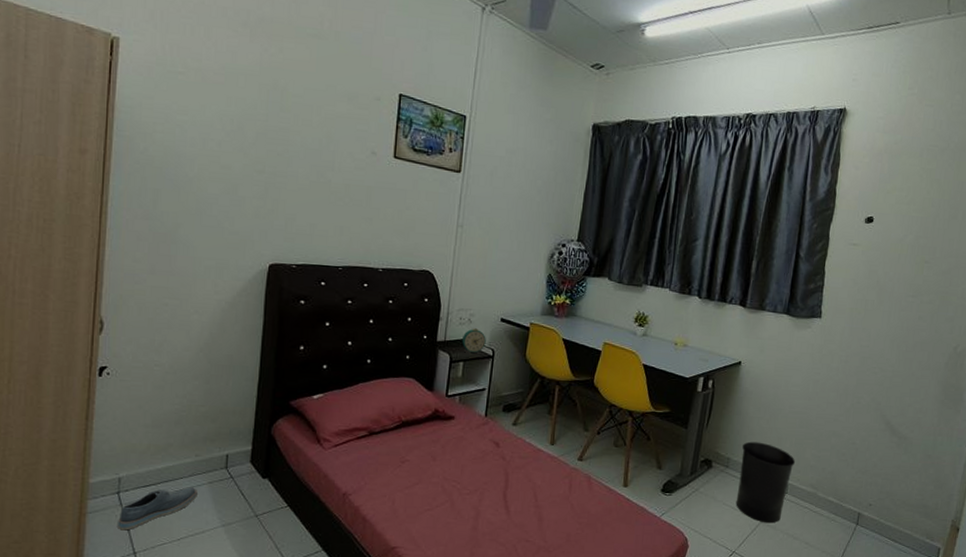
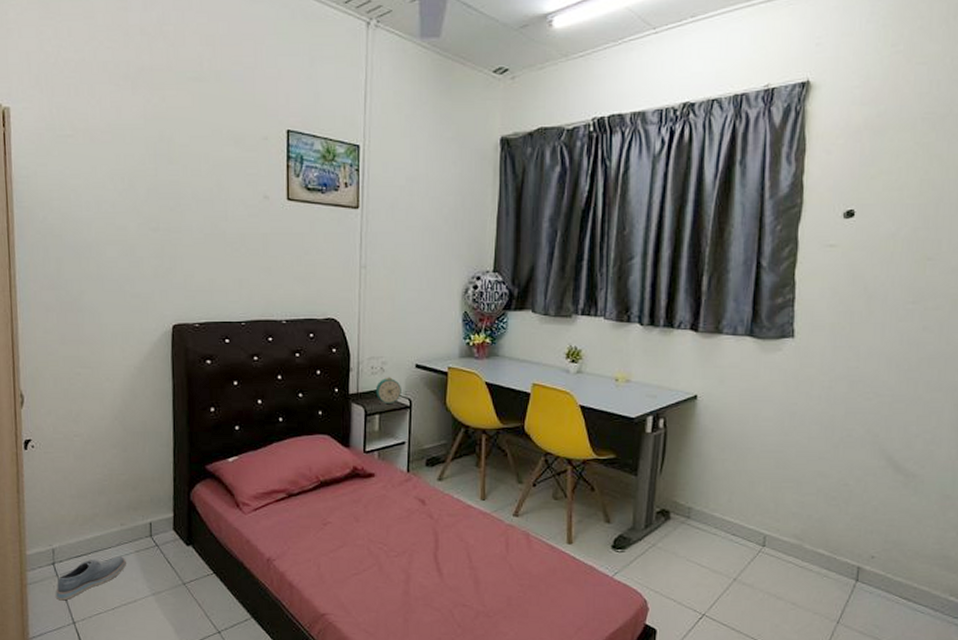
waste bin: present [736,441,796,524] -> none [702,487,773,582]

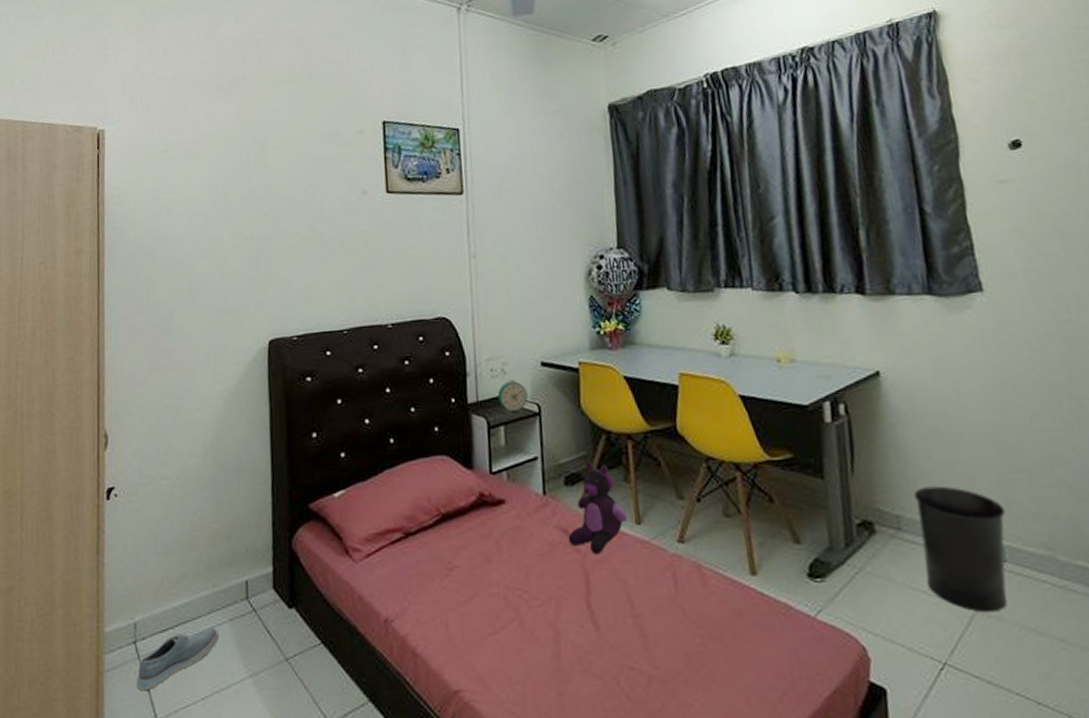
stuffed animal: none [424,449,475,521] -> present [568,461,628,555]
waste bin: none [702,487,773,582] -> present [914,485,1007,613]

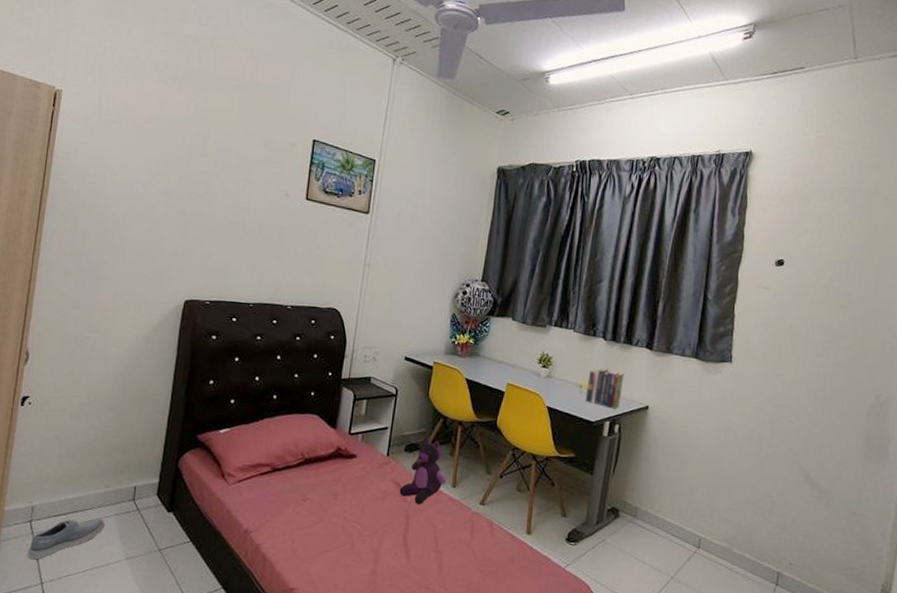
alarm clock: present [497,380,528,412] -> none [365,366,390,391]
books: none [785,330,838,384] -> present [585,368,625,409]
waste bin: present [914,485,1007,613] -> none [645,490,708,580]

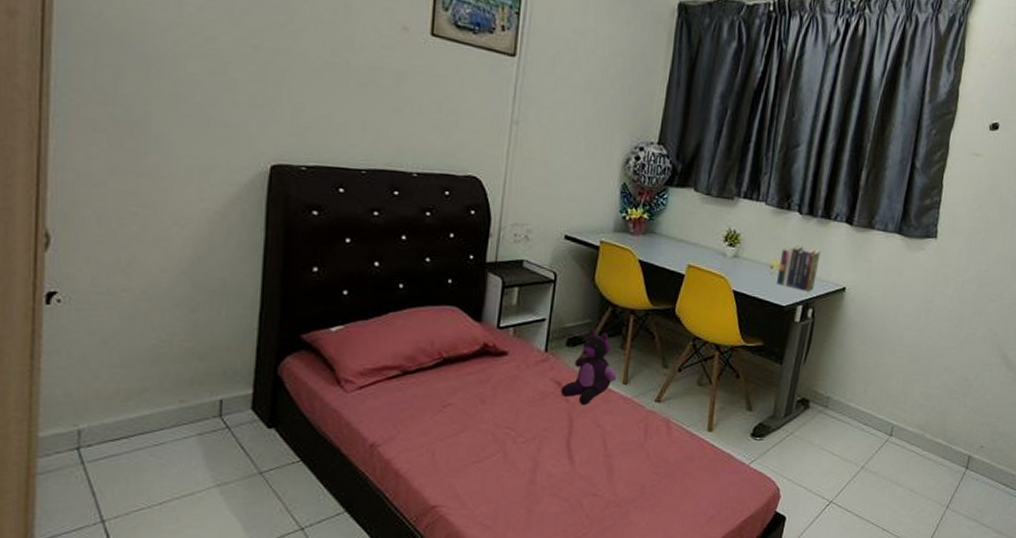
shoe: present [27,518,106,560] -> none [79,440,185,494]

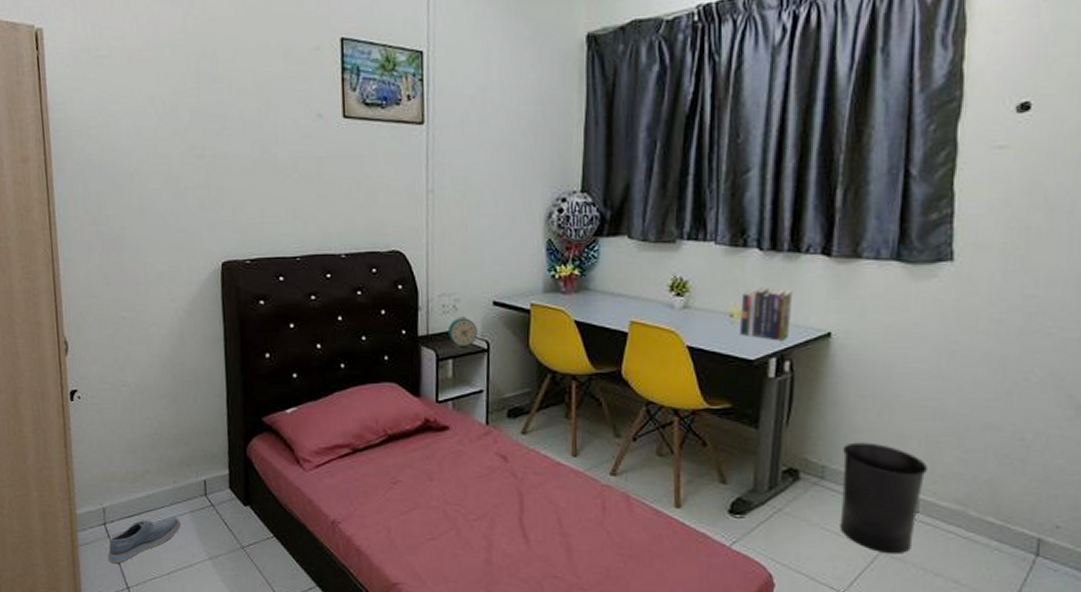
shoe: none [79,440,185,494] -> present [108,517,182,564]
alarm clock: none [516,247,547,276] -> present [447,316,477,346]
stuffed animal: present [560,328,617,406] -> none [506,398,565,481]
waste bin: none [835,378,903,469] -> present [840,442,929,554]

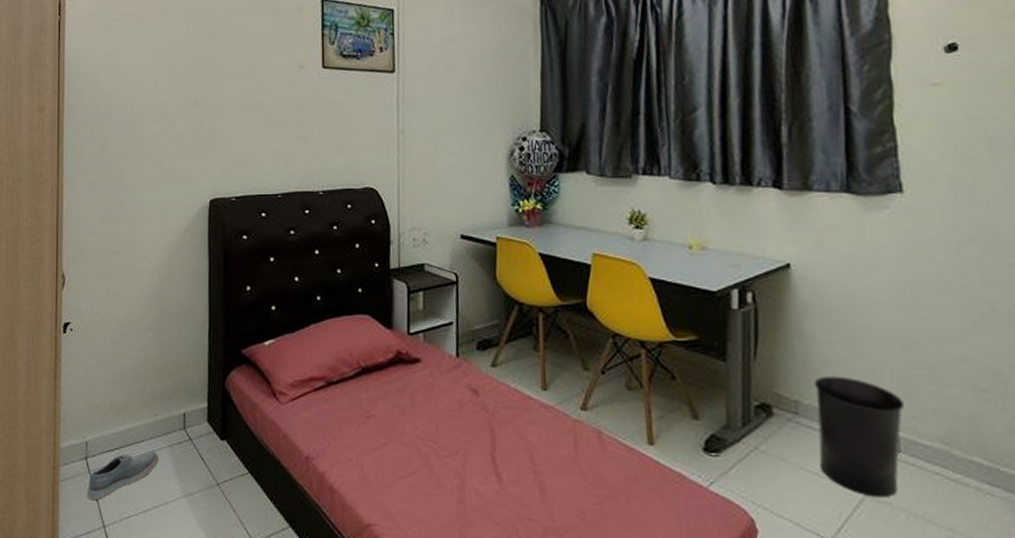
alarm clock: present [447,316,477,346] -> none [418,250,447,279]
books: present [739,288,793,341] -> none [698,220,749,272]

